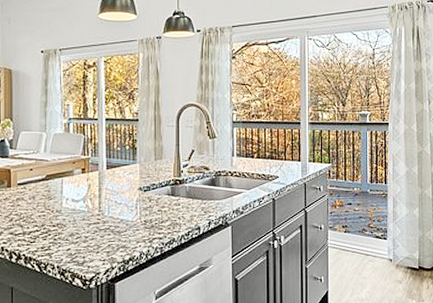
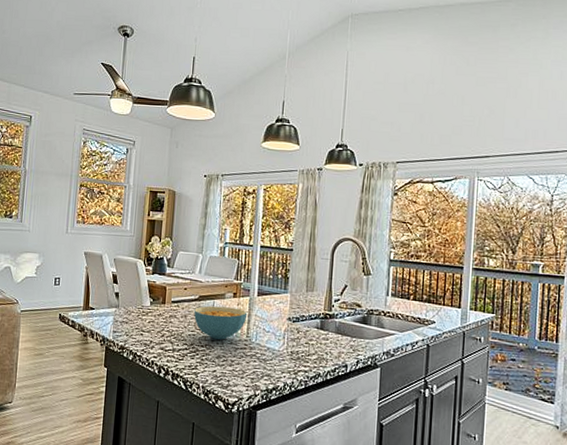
cereal bowl: none [42,183,98,217] -> present [193,305,248,340]

